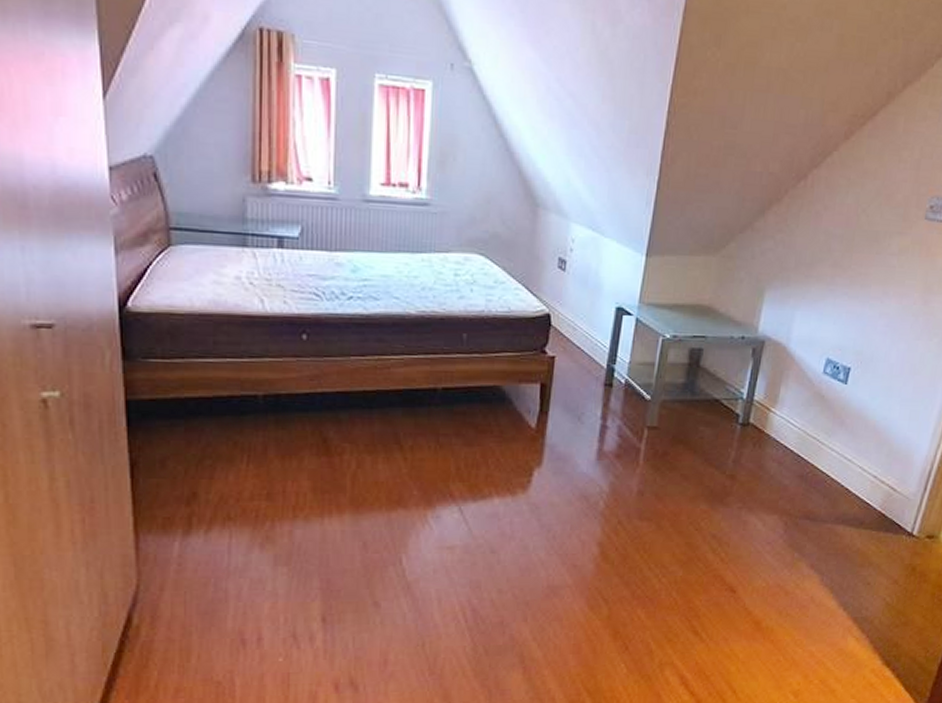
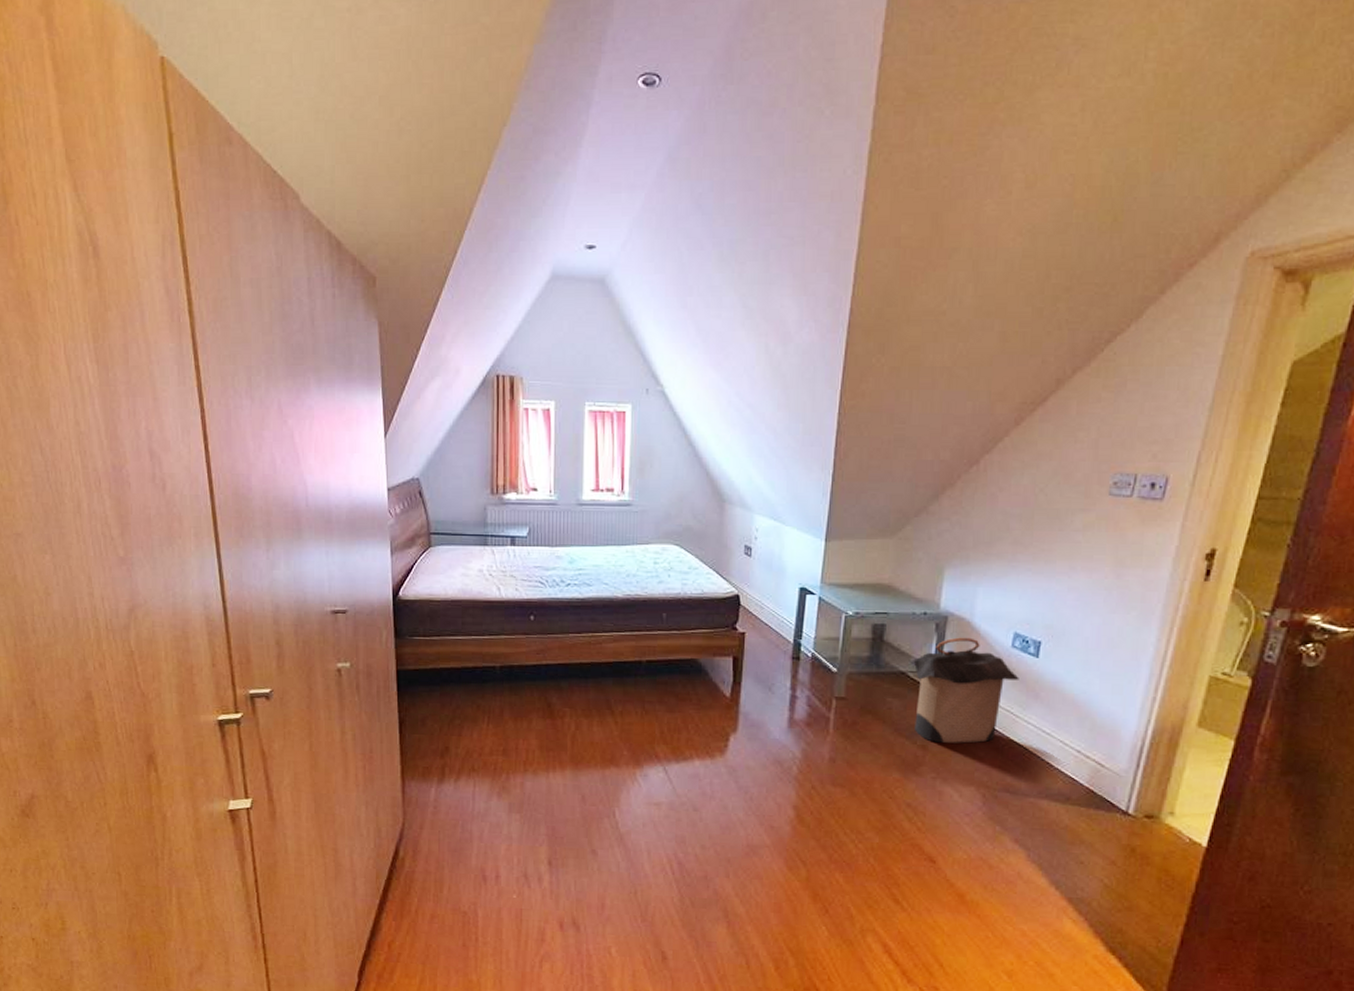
laundry hamper: none [724,363,828,472] -> present [911,637,1019,744]

